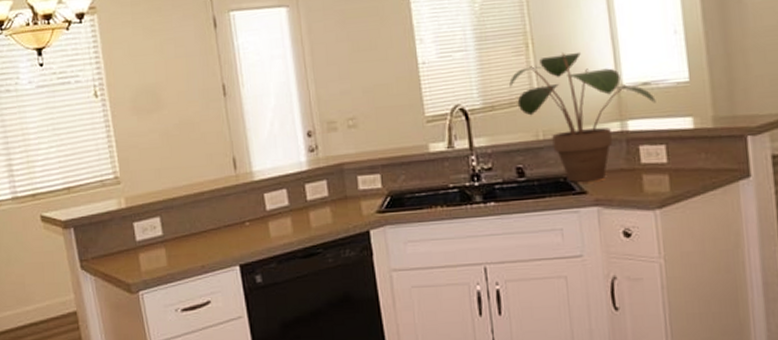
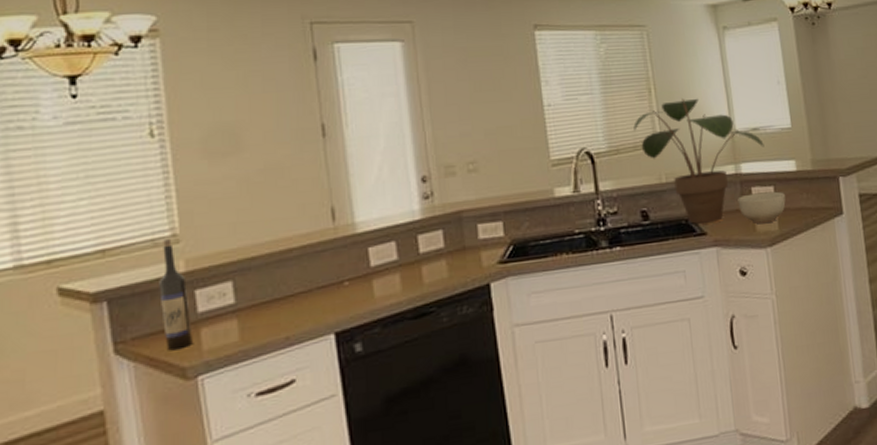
wine bottle: none [108,180,134,270] -> present [159,238,192,351]
bowl: none [621,150,680,185] -> present [736,191,786,224]

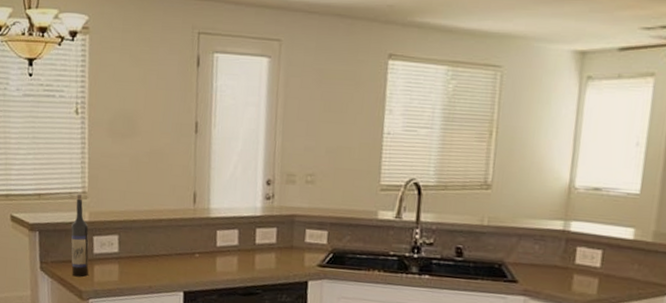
potted plant: present [633,98,765,224] -> none [466,146,603,273]
bowl: present [736,191,786,224] -> none [557,252,615,286]

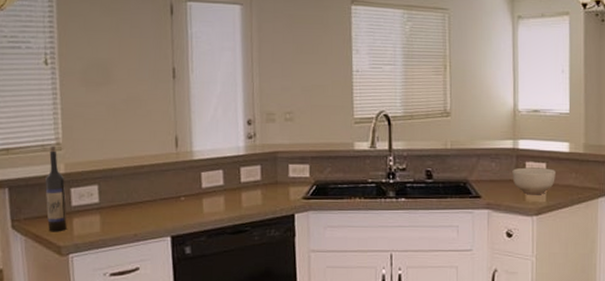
bowl: none [557,252,615,286] -> present [511,167,557,195]

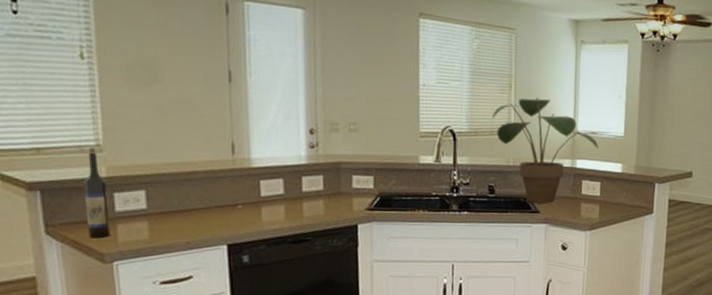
potted plant: none [428,77,542,188] -> present [492,98,599,204]
bowl: present [511,167,557,195] -> none [568,185,610,212]

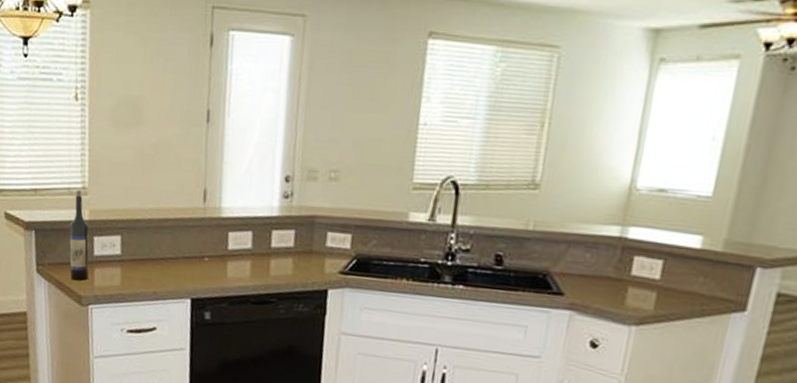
potted plant: present [492,98,599,204] -> none [512,140,668,285]

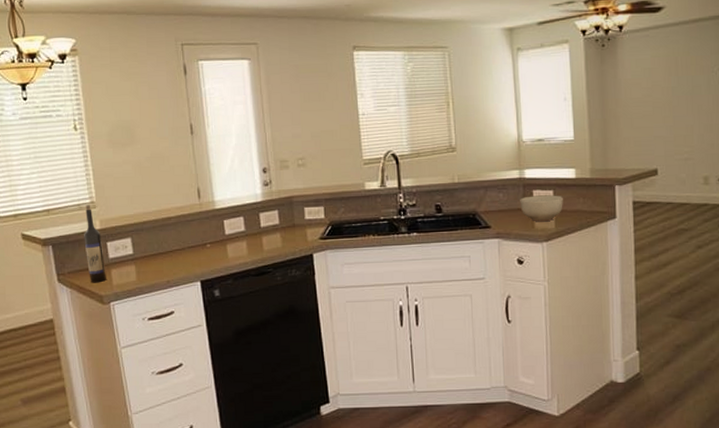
bowl: none [611,262,677,300] -> present [519,195,564,222]

